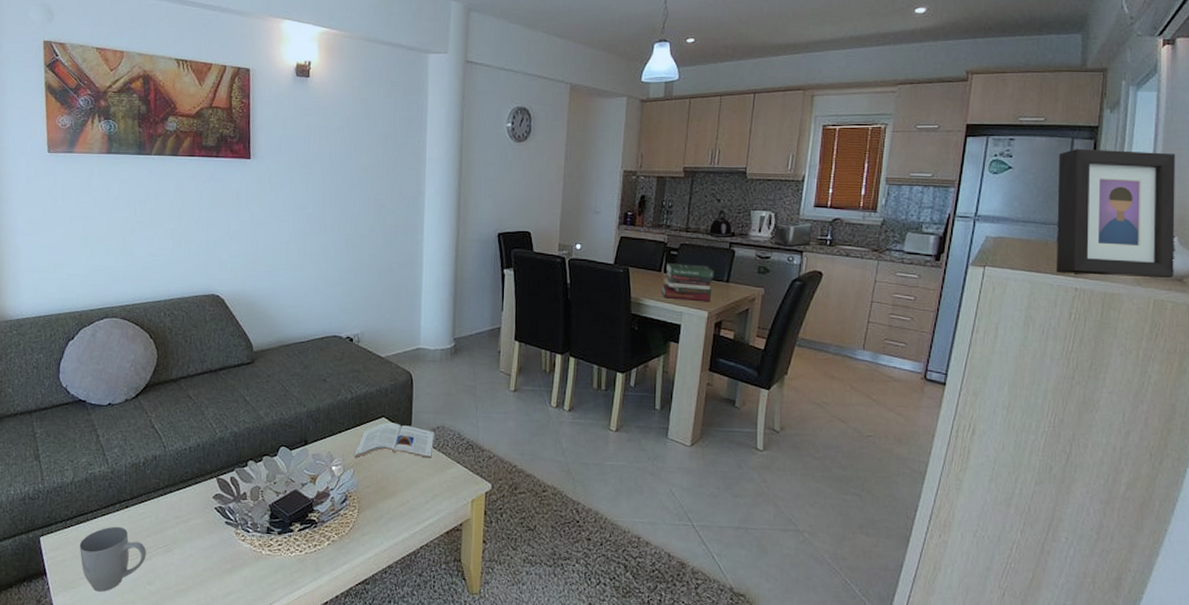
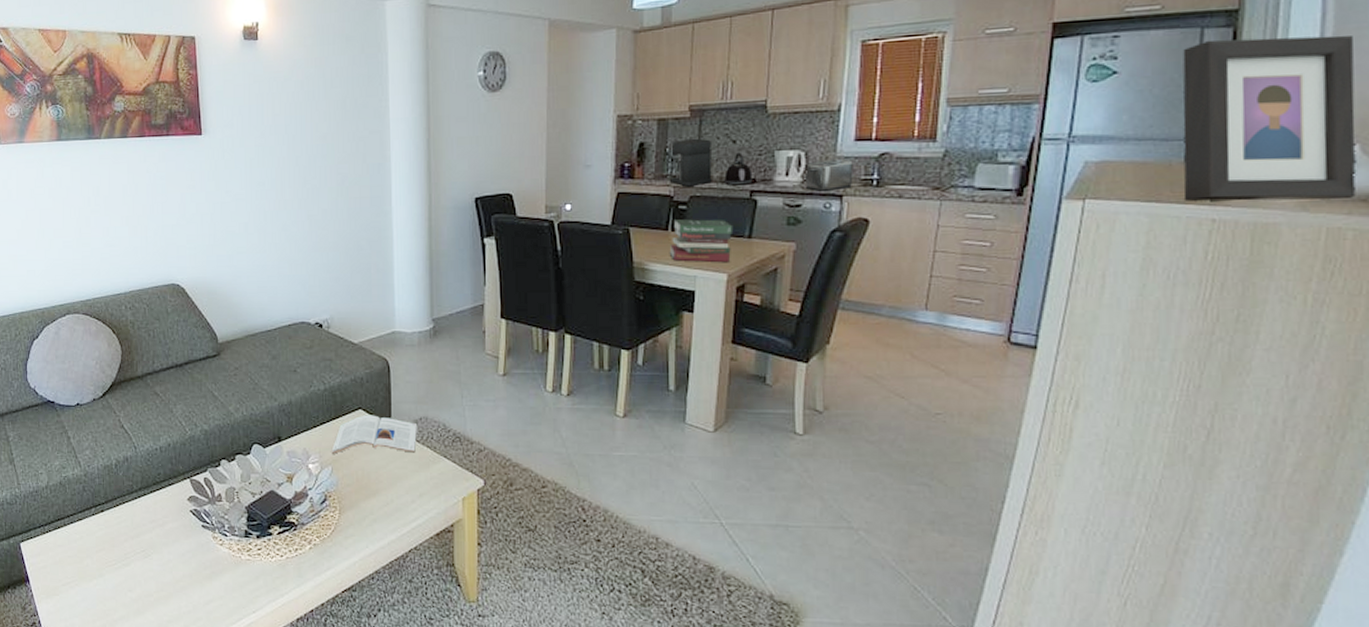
mug: present [79,526,147,592] -> none [58,531,125,599]
coffee maker: none [665,195,700,236] -> present [670,138,712,187]

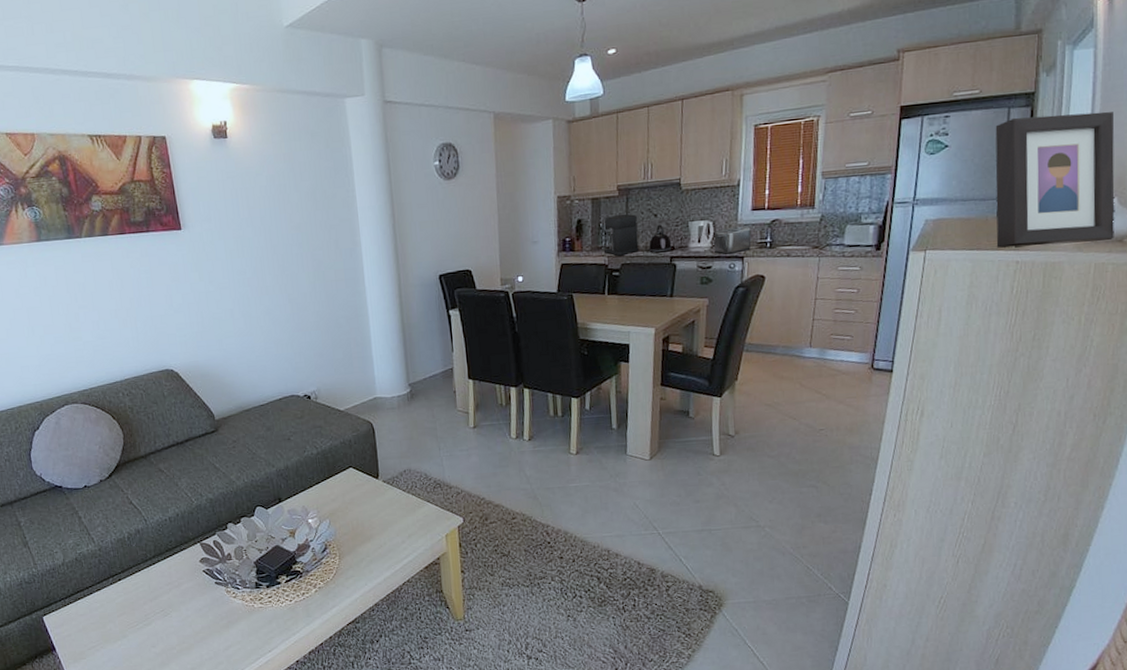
magazine: present [331,415,418,454] -> none [327,471,403,509]
books: present [670,218,734,263] -> none [607,283,658,320]

